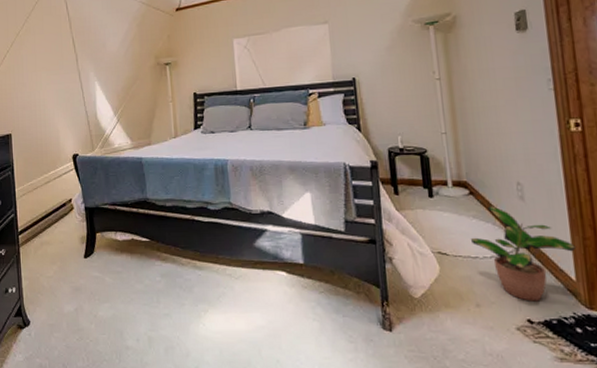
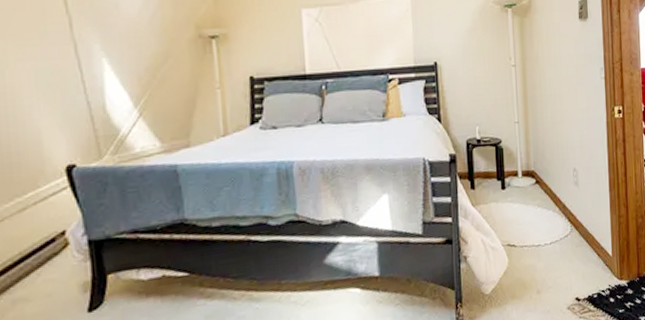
potted plant: present [470,206,577,302] -> none [534,193,614,281]

